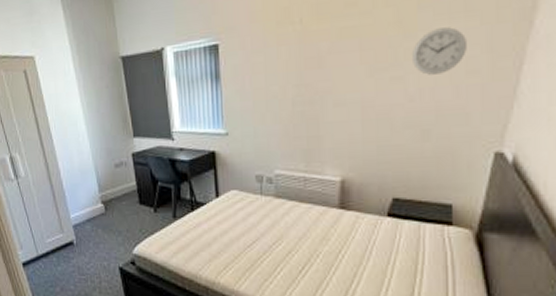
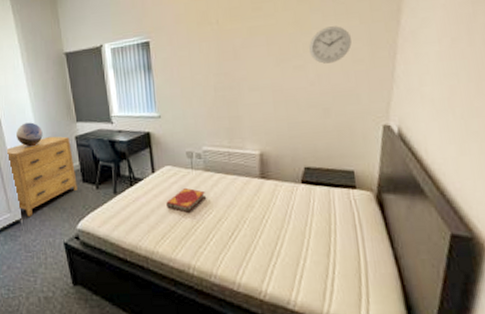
dresser: none [59,152,134,238] -> present [7,136,78,217]
decorative globe: none [68,136,97,163] -> present [16,122,43,147]
hardback book: none [230,215,275,243] -> present [166,187,205,213]

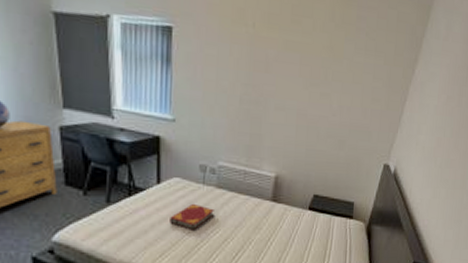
wall clock: present [309,26,352,64] -> none [337,60,374,97]

